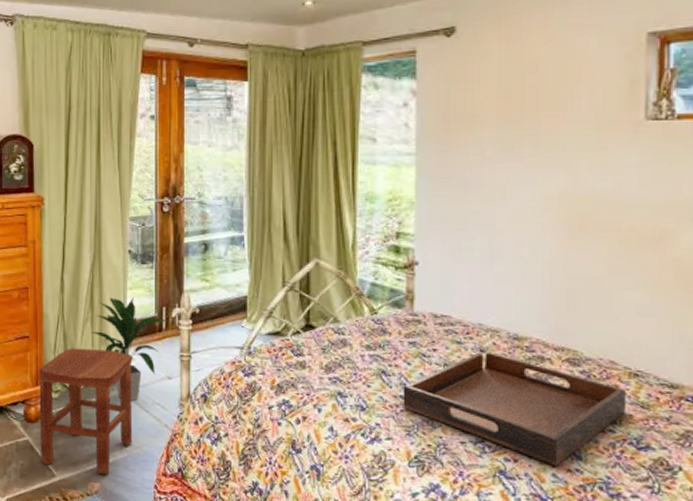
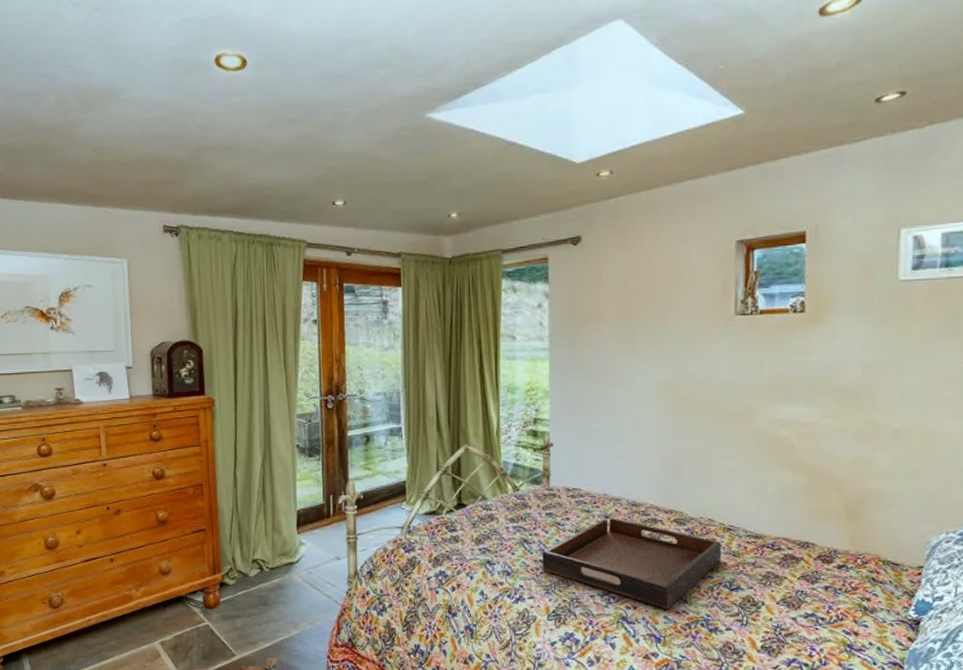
stool: present [39,347,133,475] -> none [216,537,306,650]
indoor plant: present [91,297,168,401] -> none [264,488,335,581]

